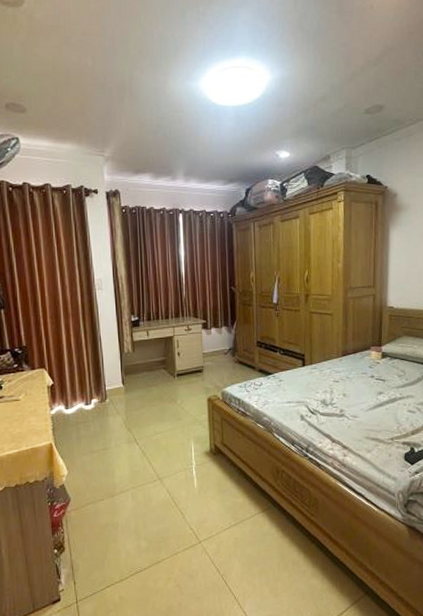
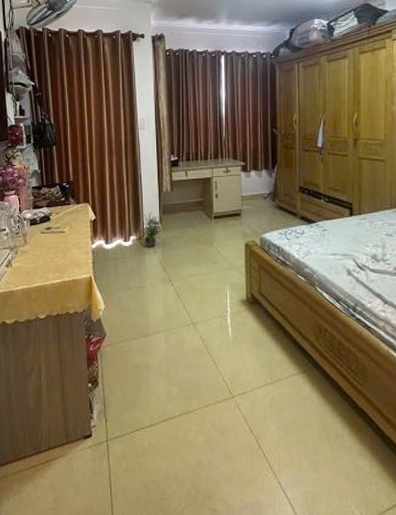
potted plant: none [103,373,128,409] -> present [142,212,165,247]

